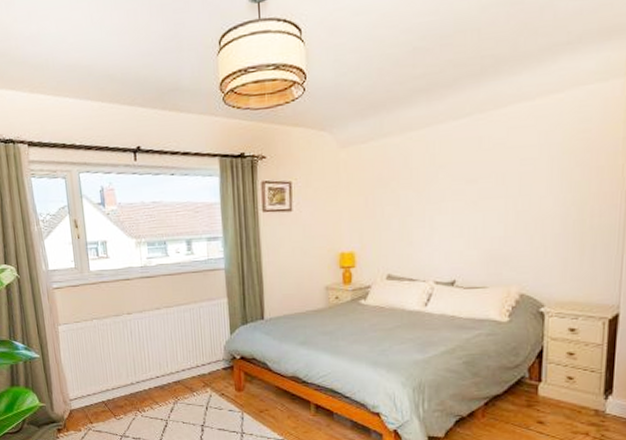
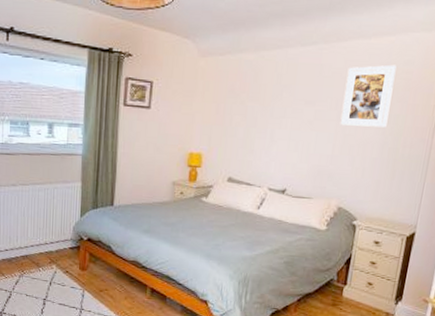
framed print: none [510,125,570,203] -> present [340,64,397,128]

